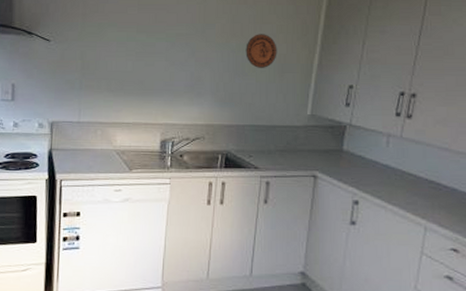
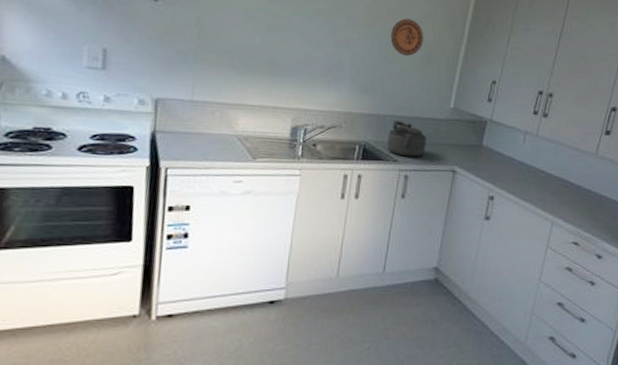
kettle: none [247,130,286,164] -> present [386,120,428,158]

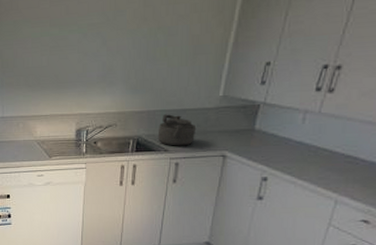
decorative plate: present [390,18,424,56] -> none [157,15,191,52]

